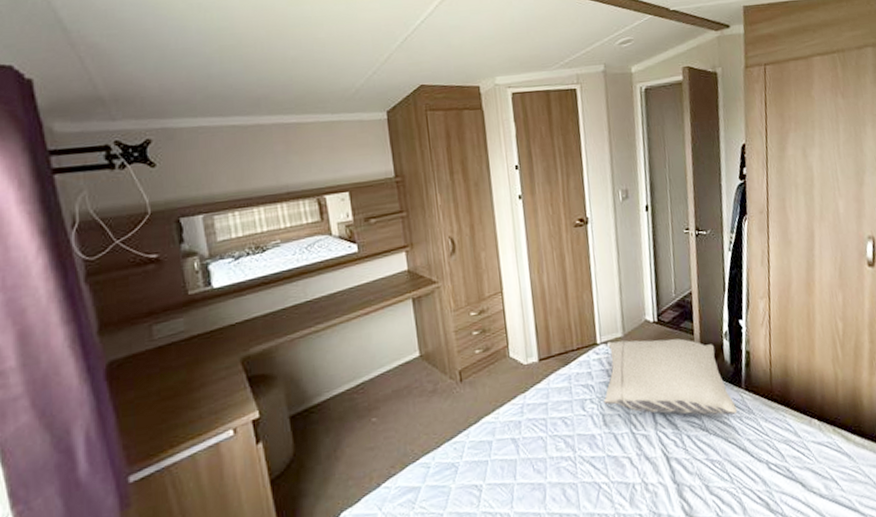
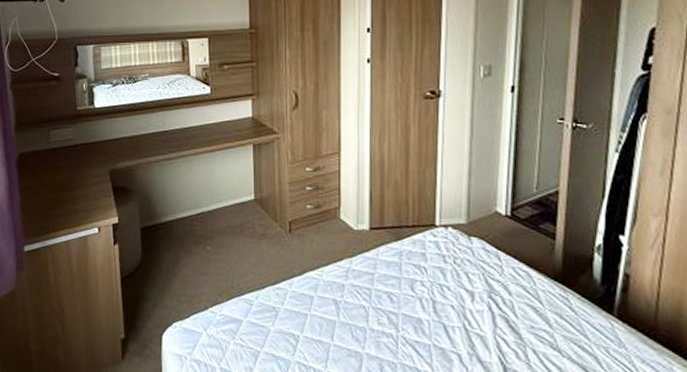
pillow: present [604,338,737,415] -> none [436,226,602,343]

